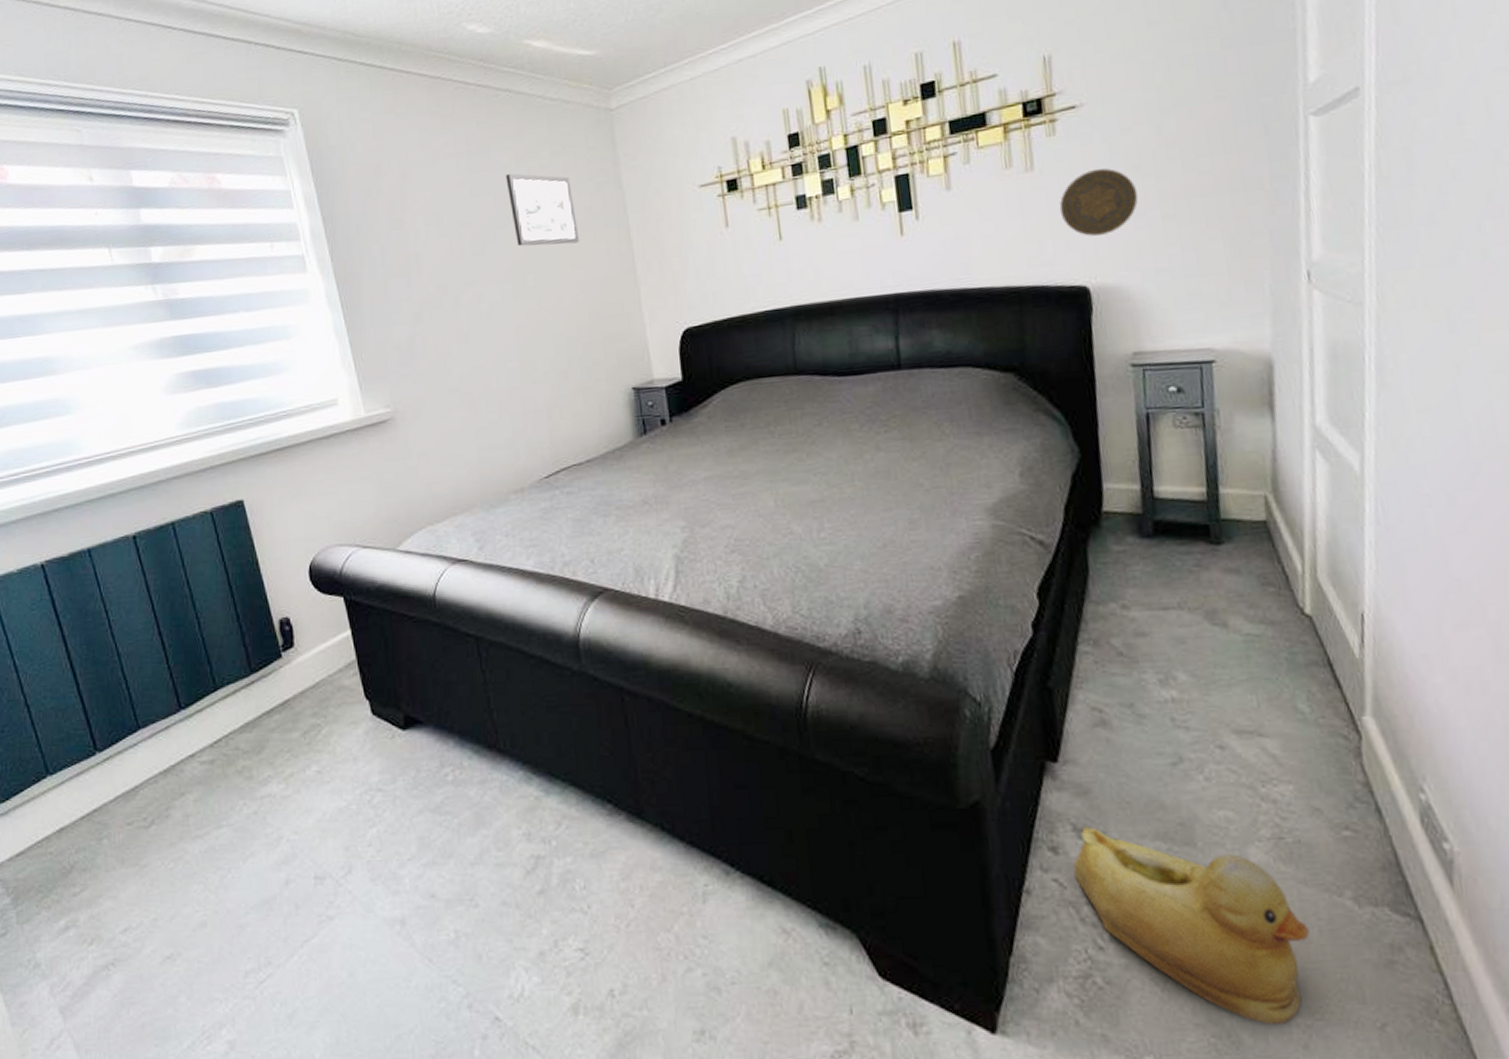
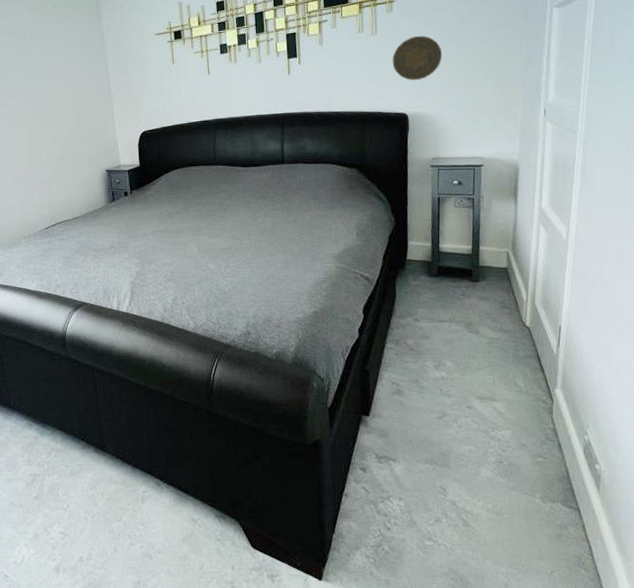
picture frame: present [505,173,580,247] -> none [22,19,73,71]
rubber duck: present [1073,826,1310,1026] -> none [375,455,513,573]

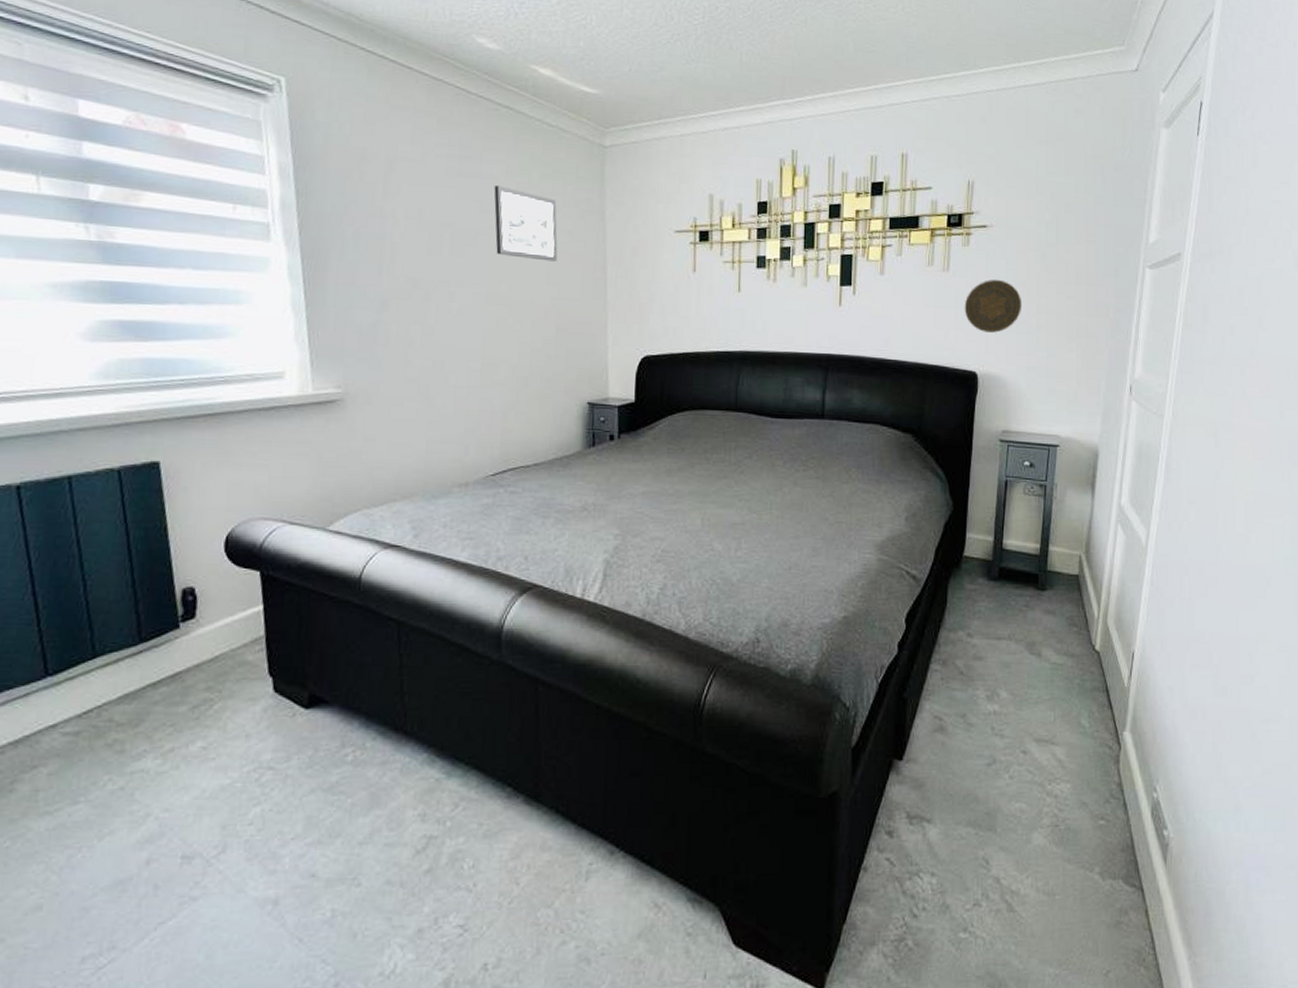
picture frame: none [22,19,73,71] -> present [494,184,558,262]

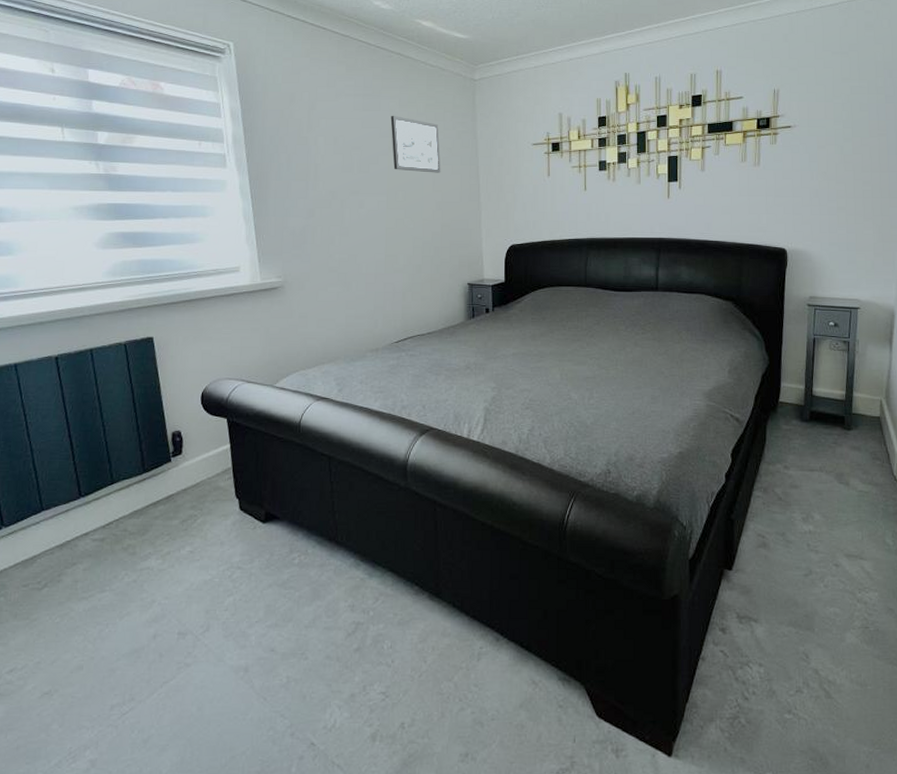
decorative plate: present [964,279,1022,333] -> none [773,170,824,215]

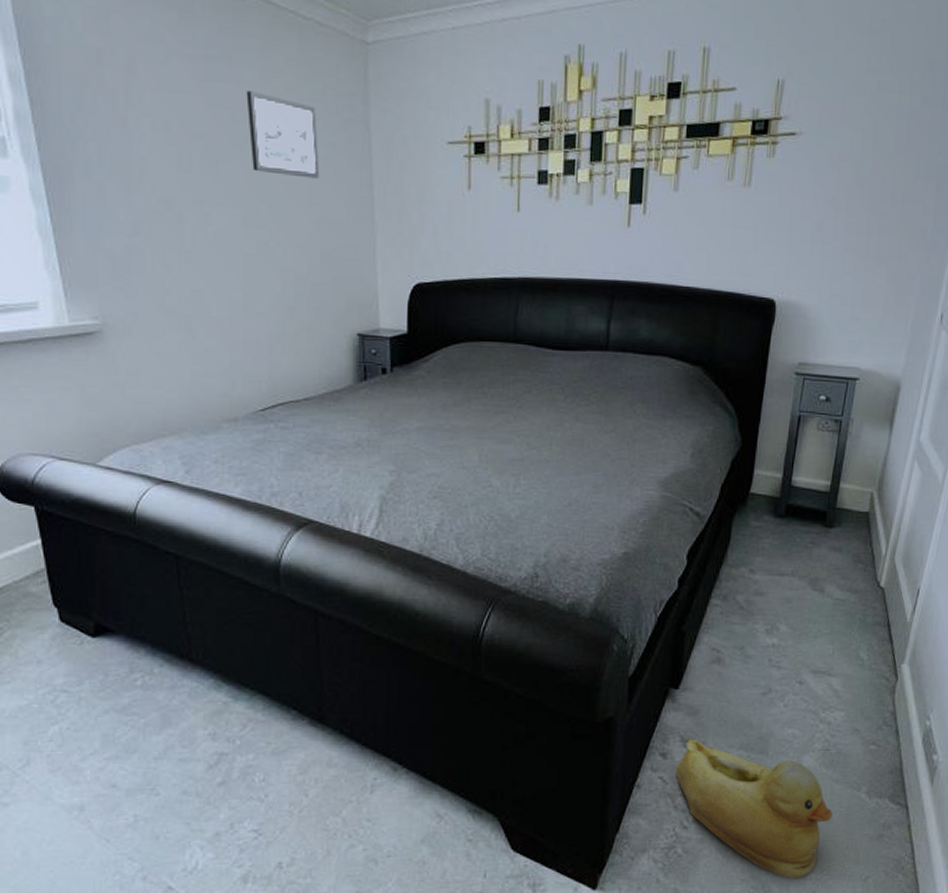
rubber duck: none [734,615,877,752] -> present [675,738,833,880]

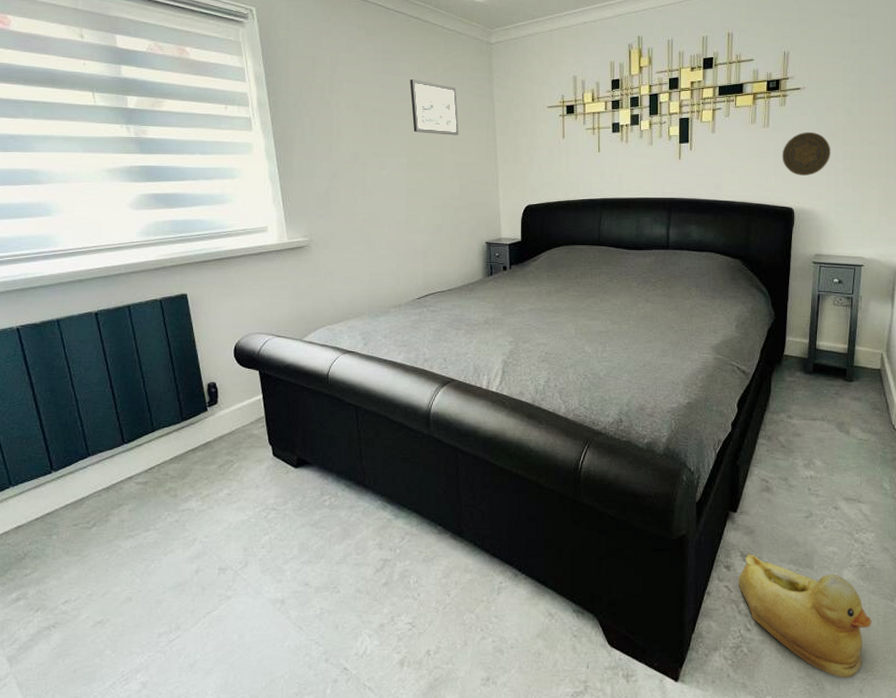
decorative plate: none [765,195,830,256] -> present [782,131,831,176]

